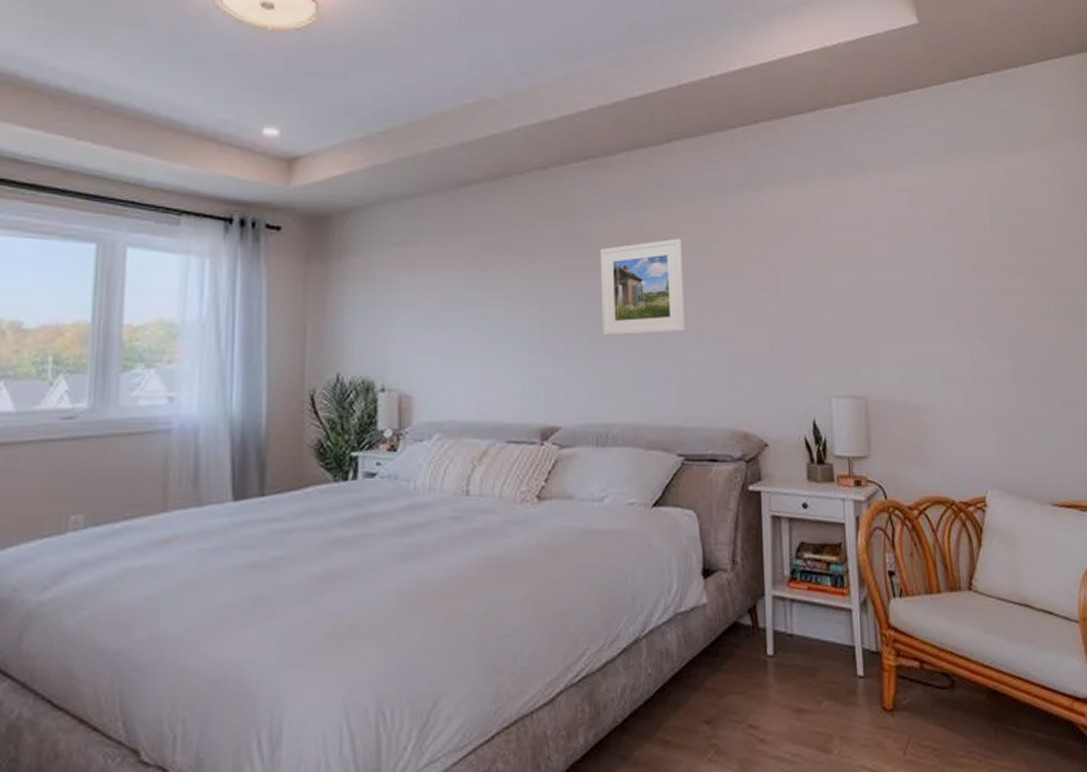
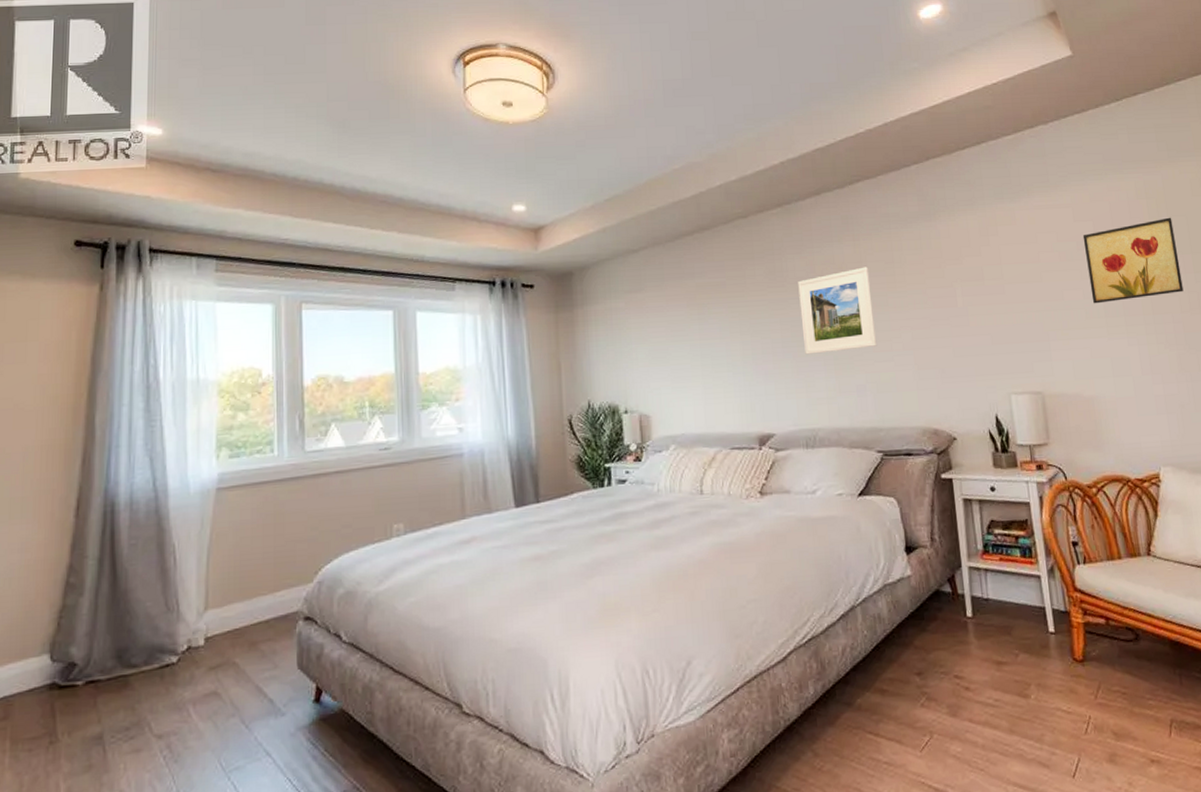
wall art: none [918,212,1021,301] -> present [1082,217,1184,304]

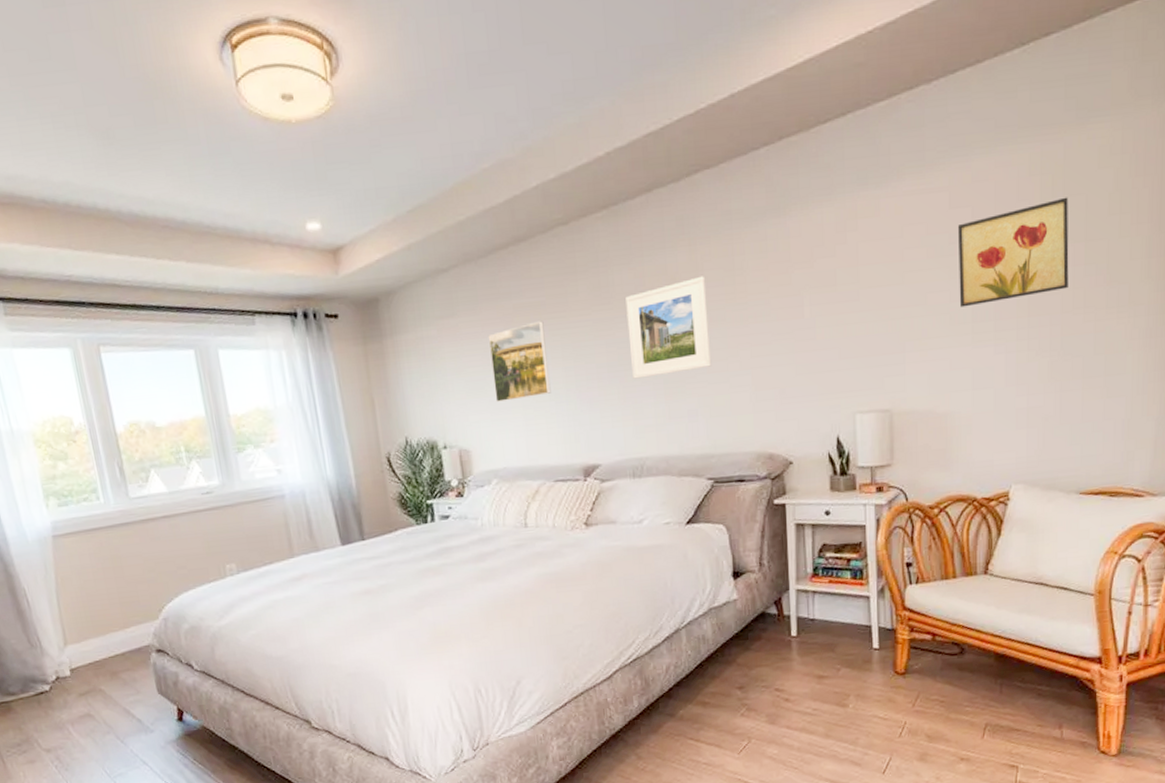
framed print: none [672,299,729,371] -> present [487,321,551,402]

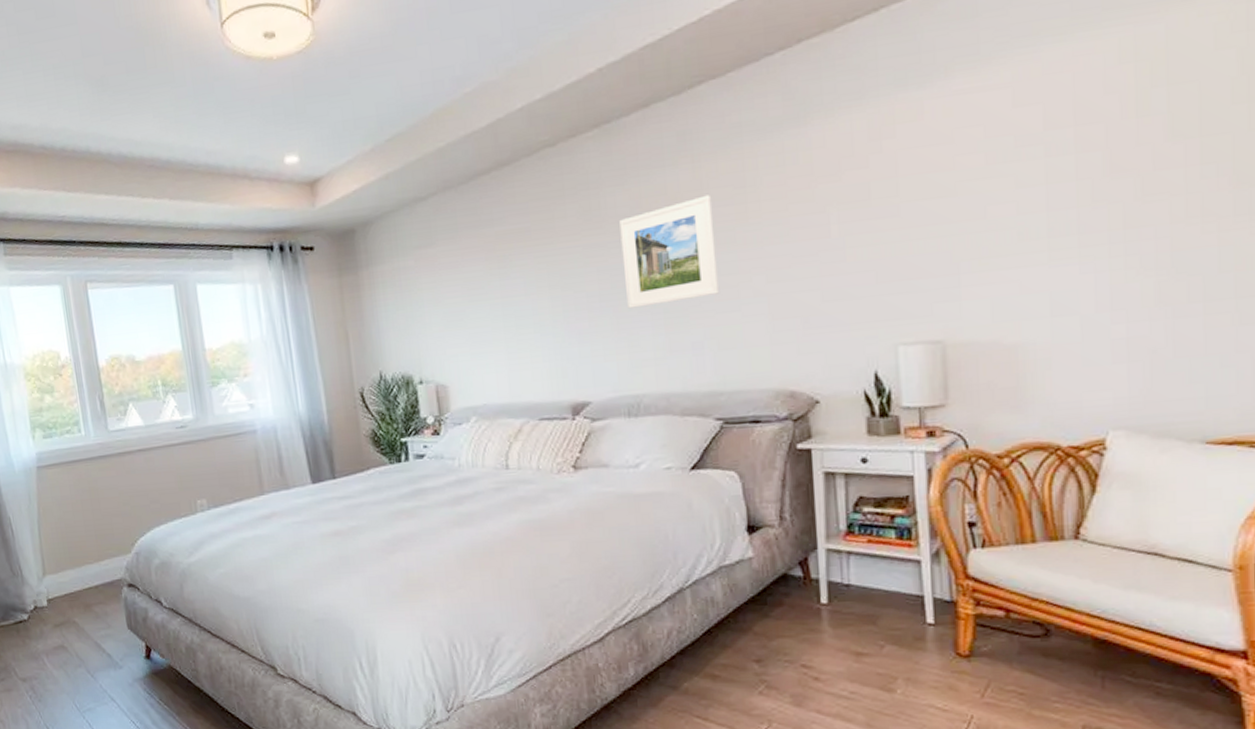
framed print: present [487,321,551,402] -> none [467,248,536,335]
wall art: present [957,197,1069,308] -> none [1024,85,1179,221]

